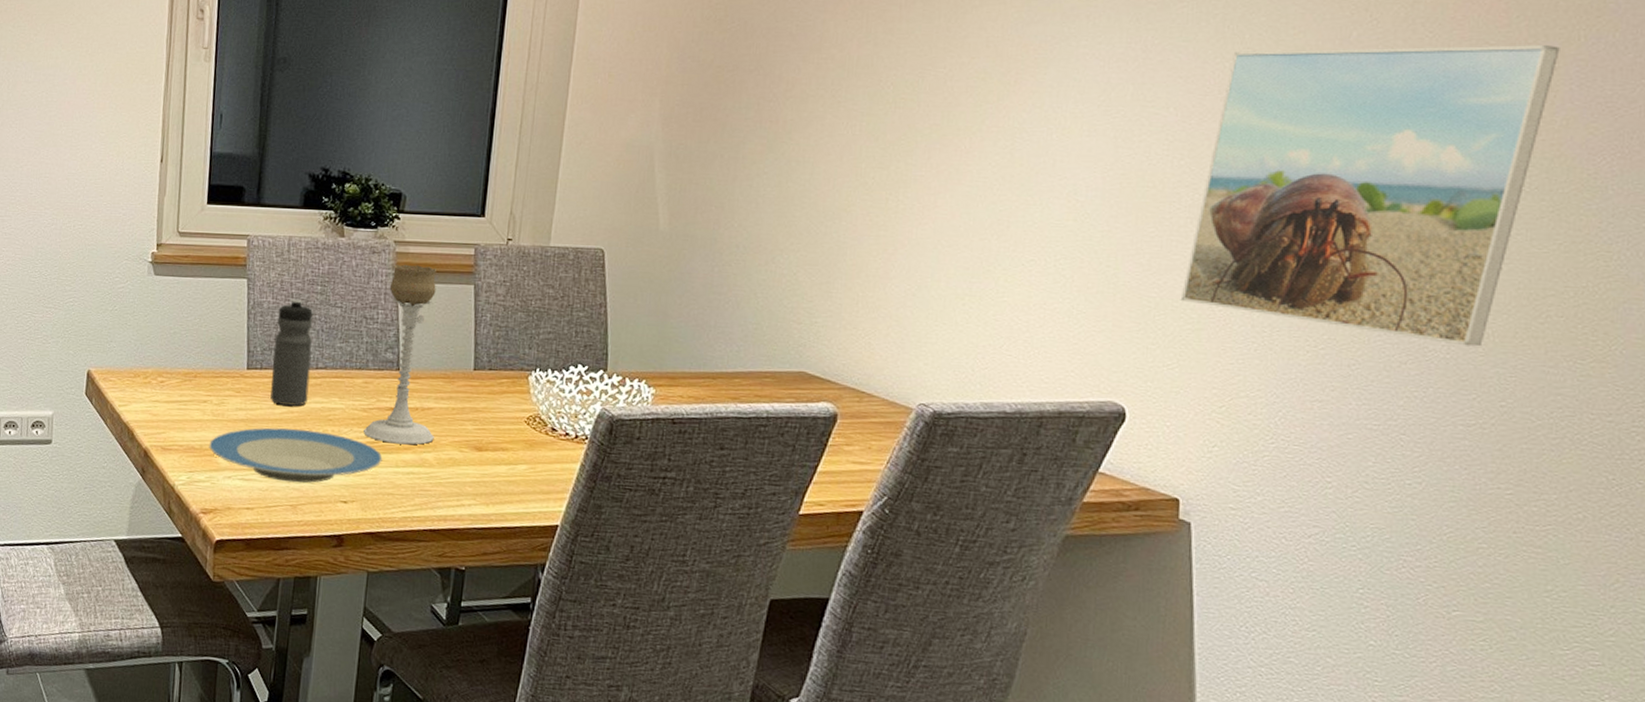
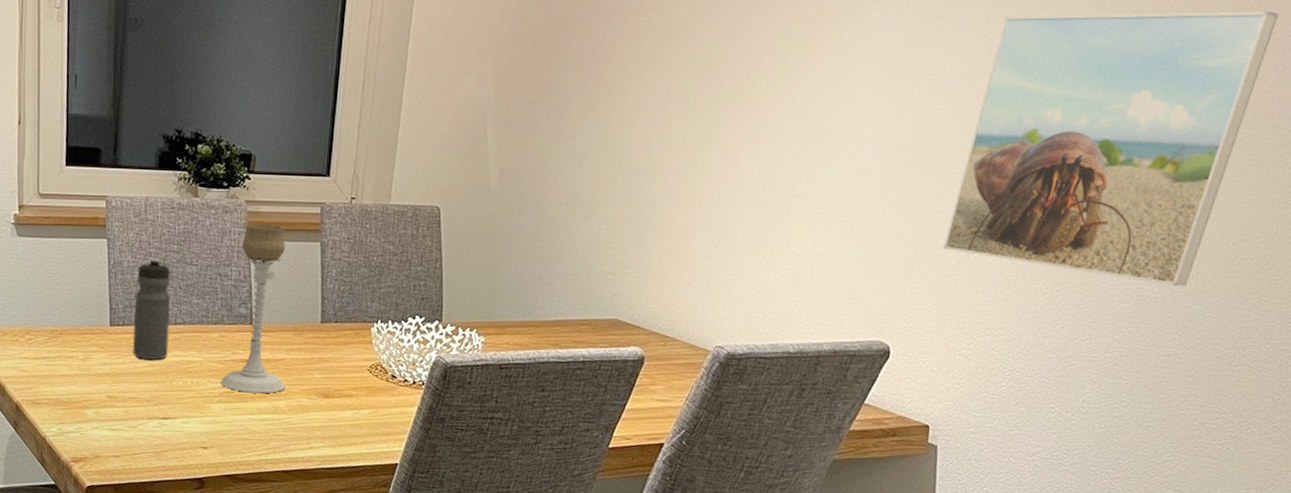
plate: present [209,427,383,483] -> none [77,380,239,432]

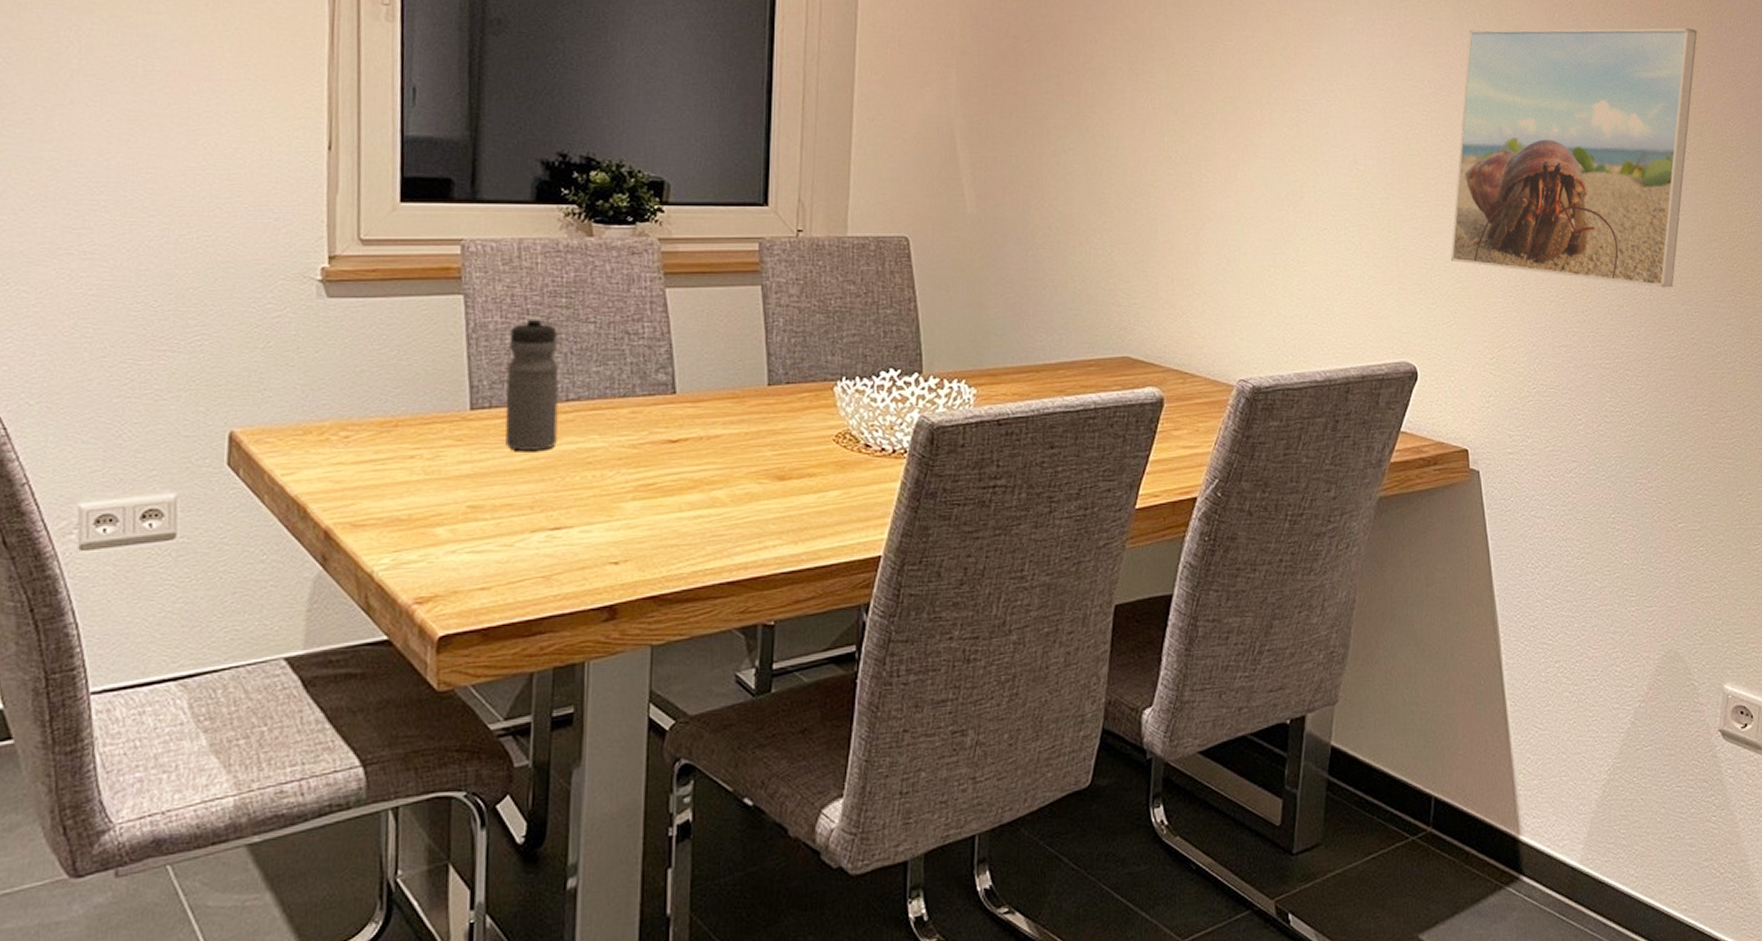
candle holder: present [220,223,286,394] -> none [634,265,725,484]

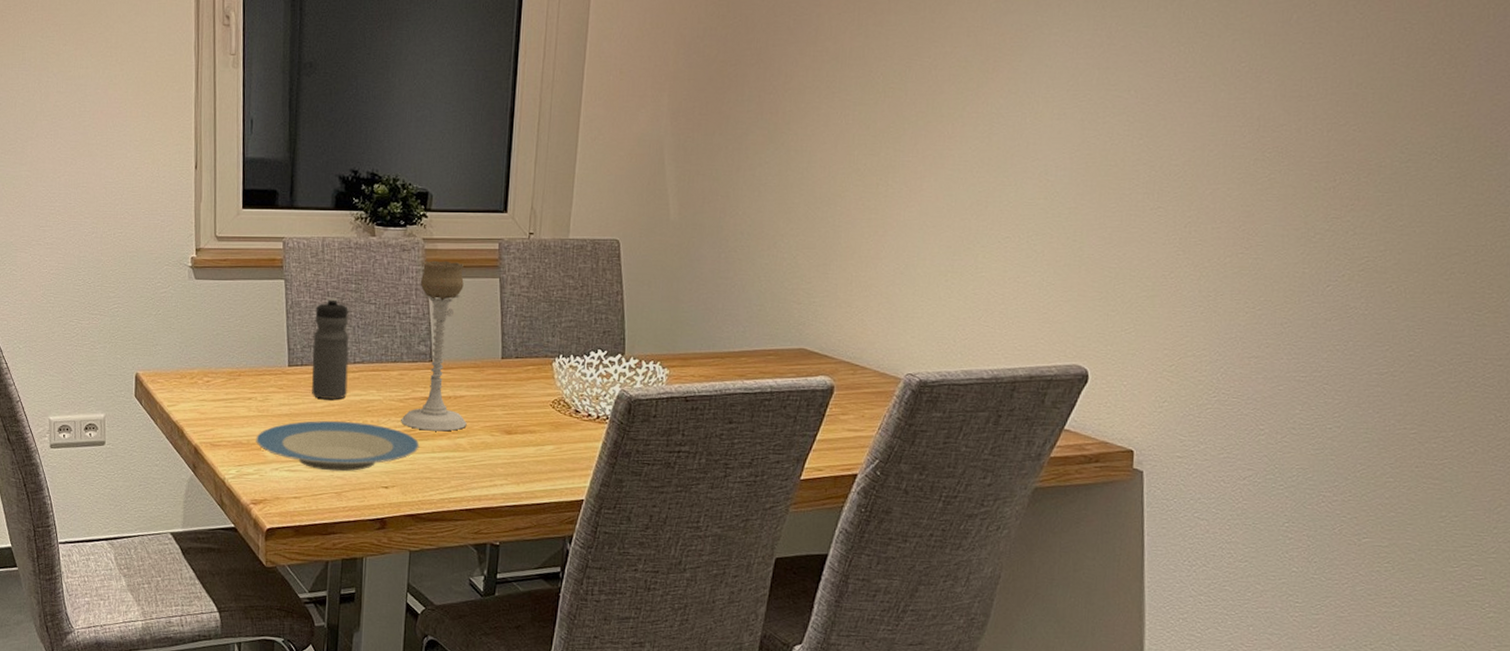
plate: none [421,478,661,548] -> present [256,421,420,472]
candle holder: none [634,265,725,484] -> present [401,260,467,432]
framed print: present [1450,27,1697,288] -> none [1137,24,1472,303]

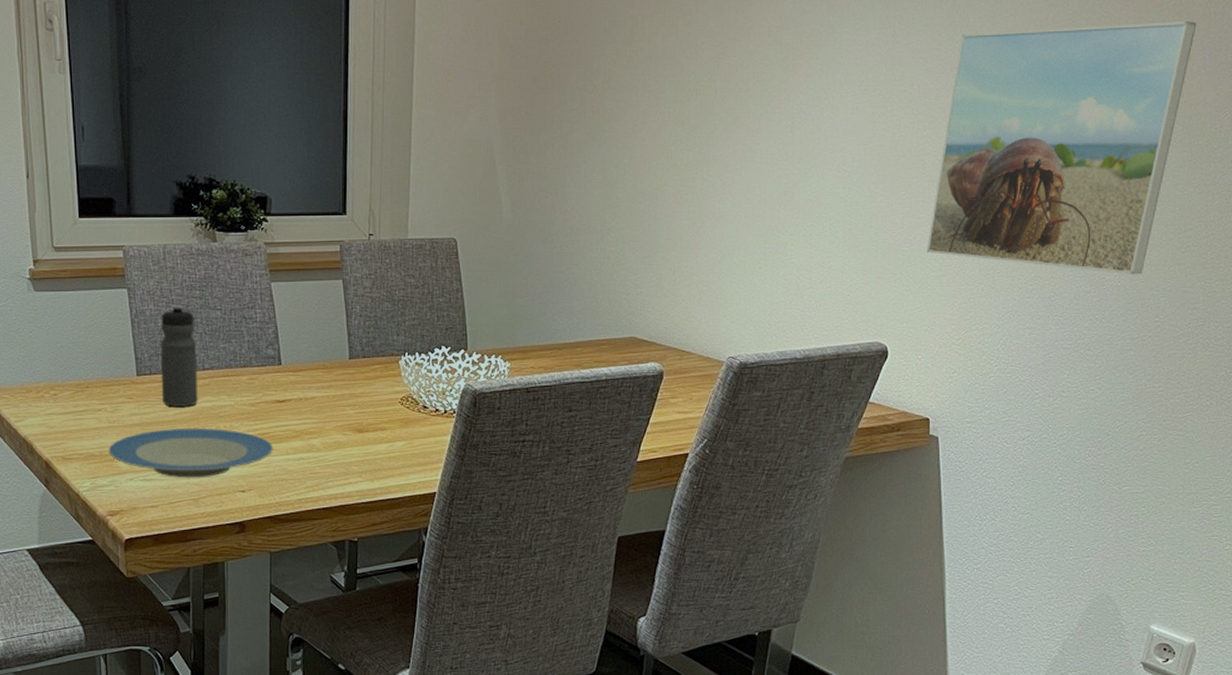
candle holder: present [401,260,467,432] -> none [254,264,319,433]
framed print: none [1137,24,1472,303] -> present [926,21,1197,275]

